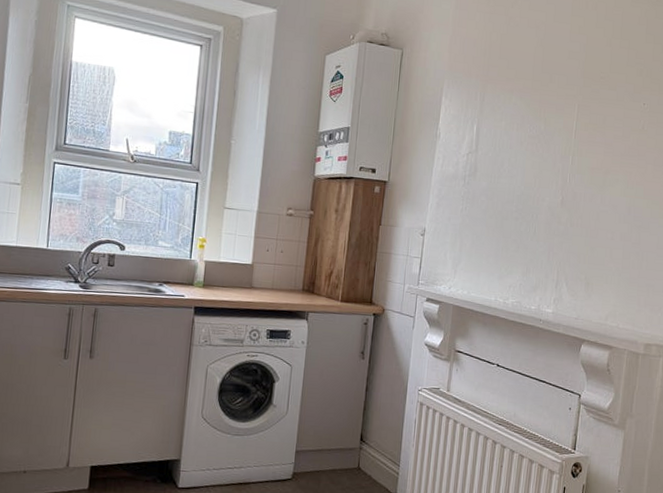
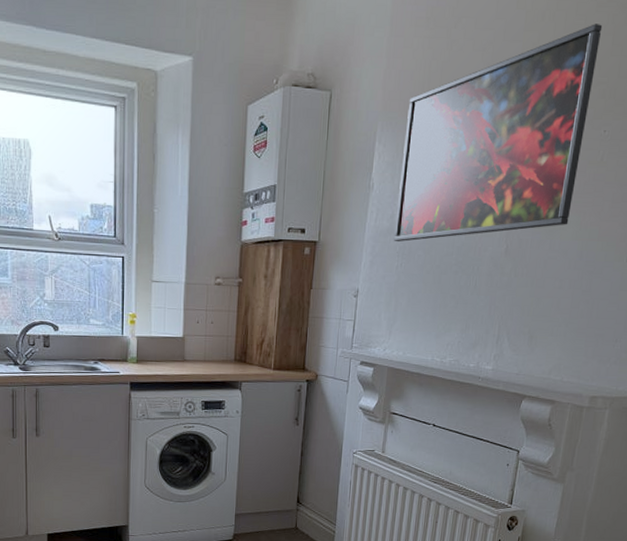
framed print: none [459,15,637,187] -> present [394,24,603,242]

